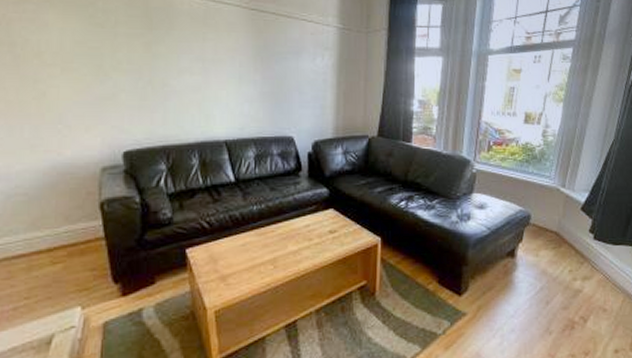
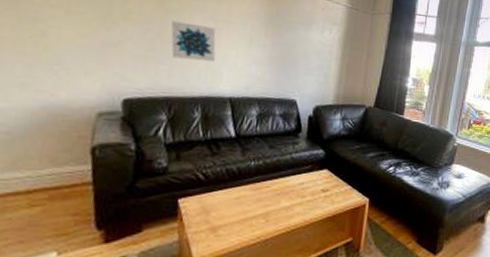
wall art: none [160,66,206,105] -> present [171,21,216,62]

